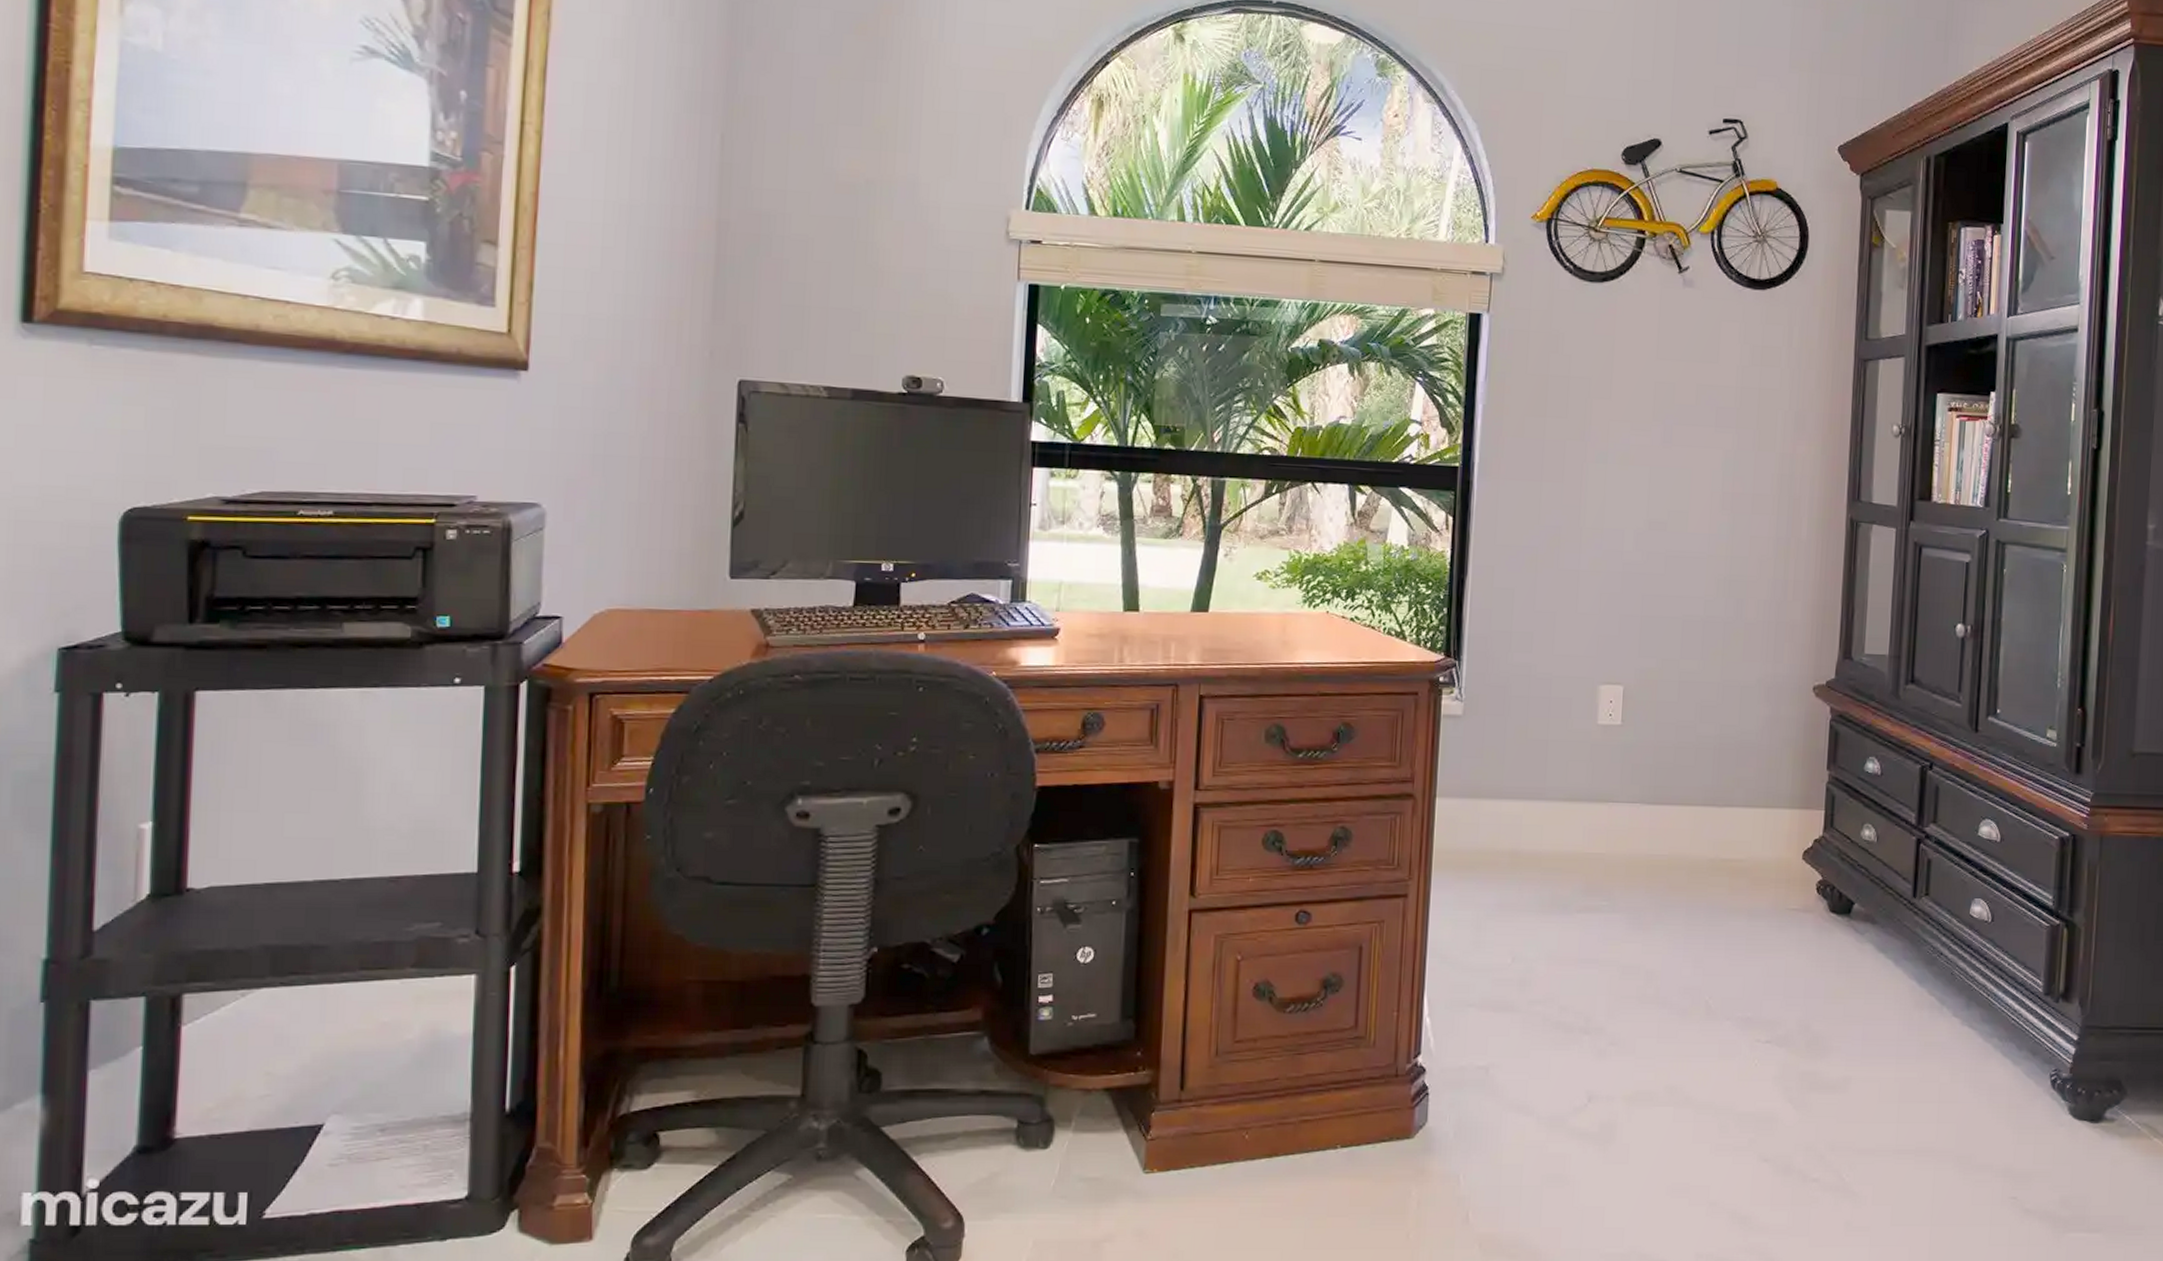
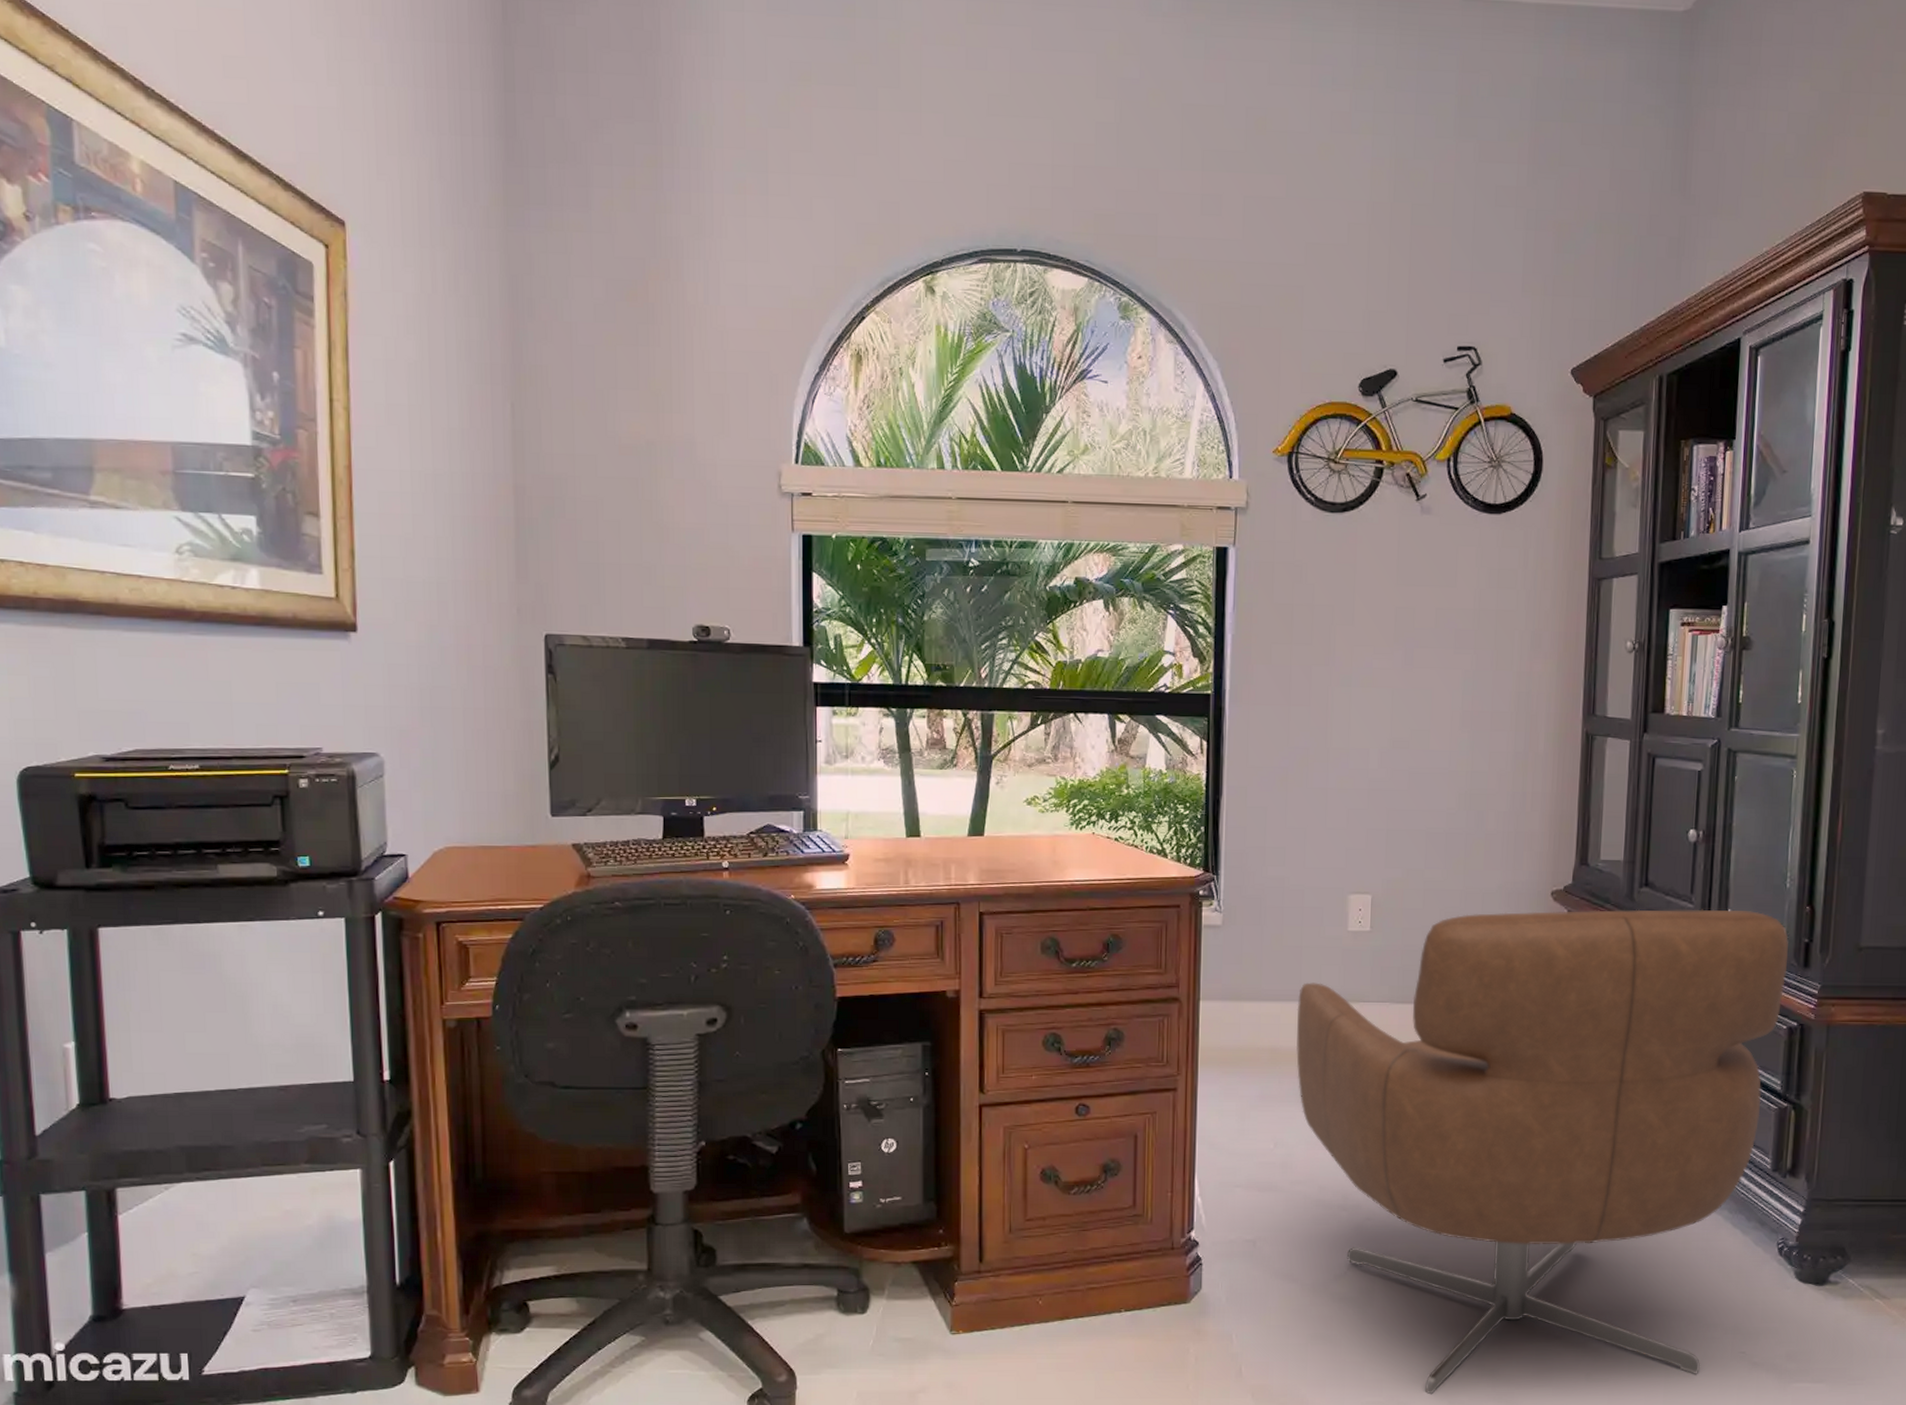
chair: none [1538,707,2060,1245] -> present [1295,909,1789,1395]

